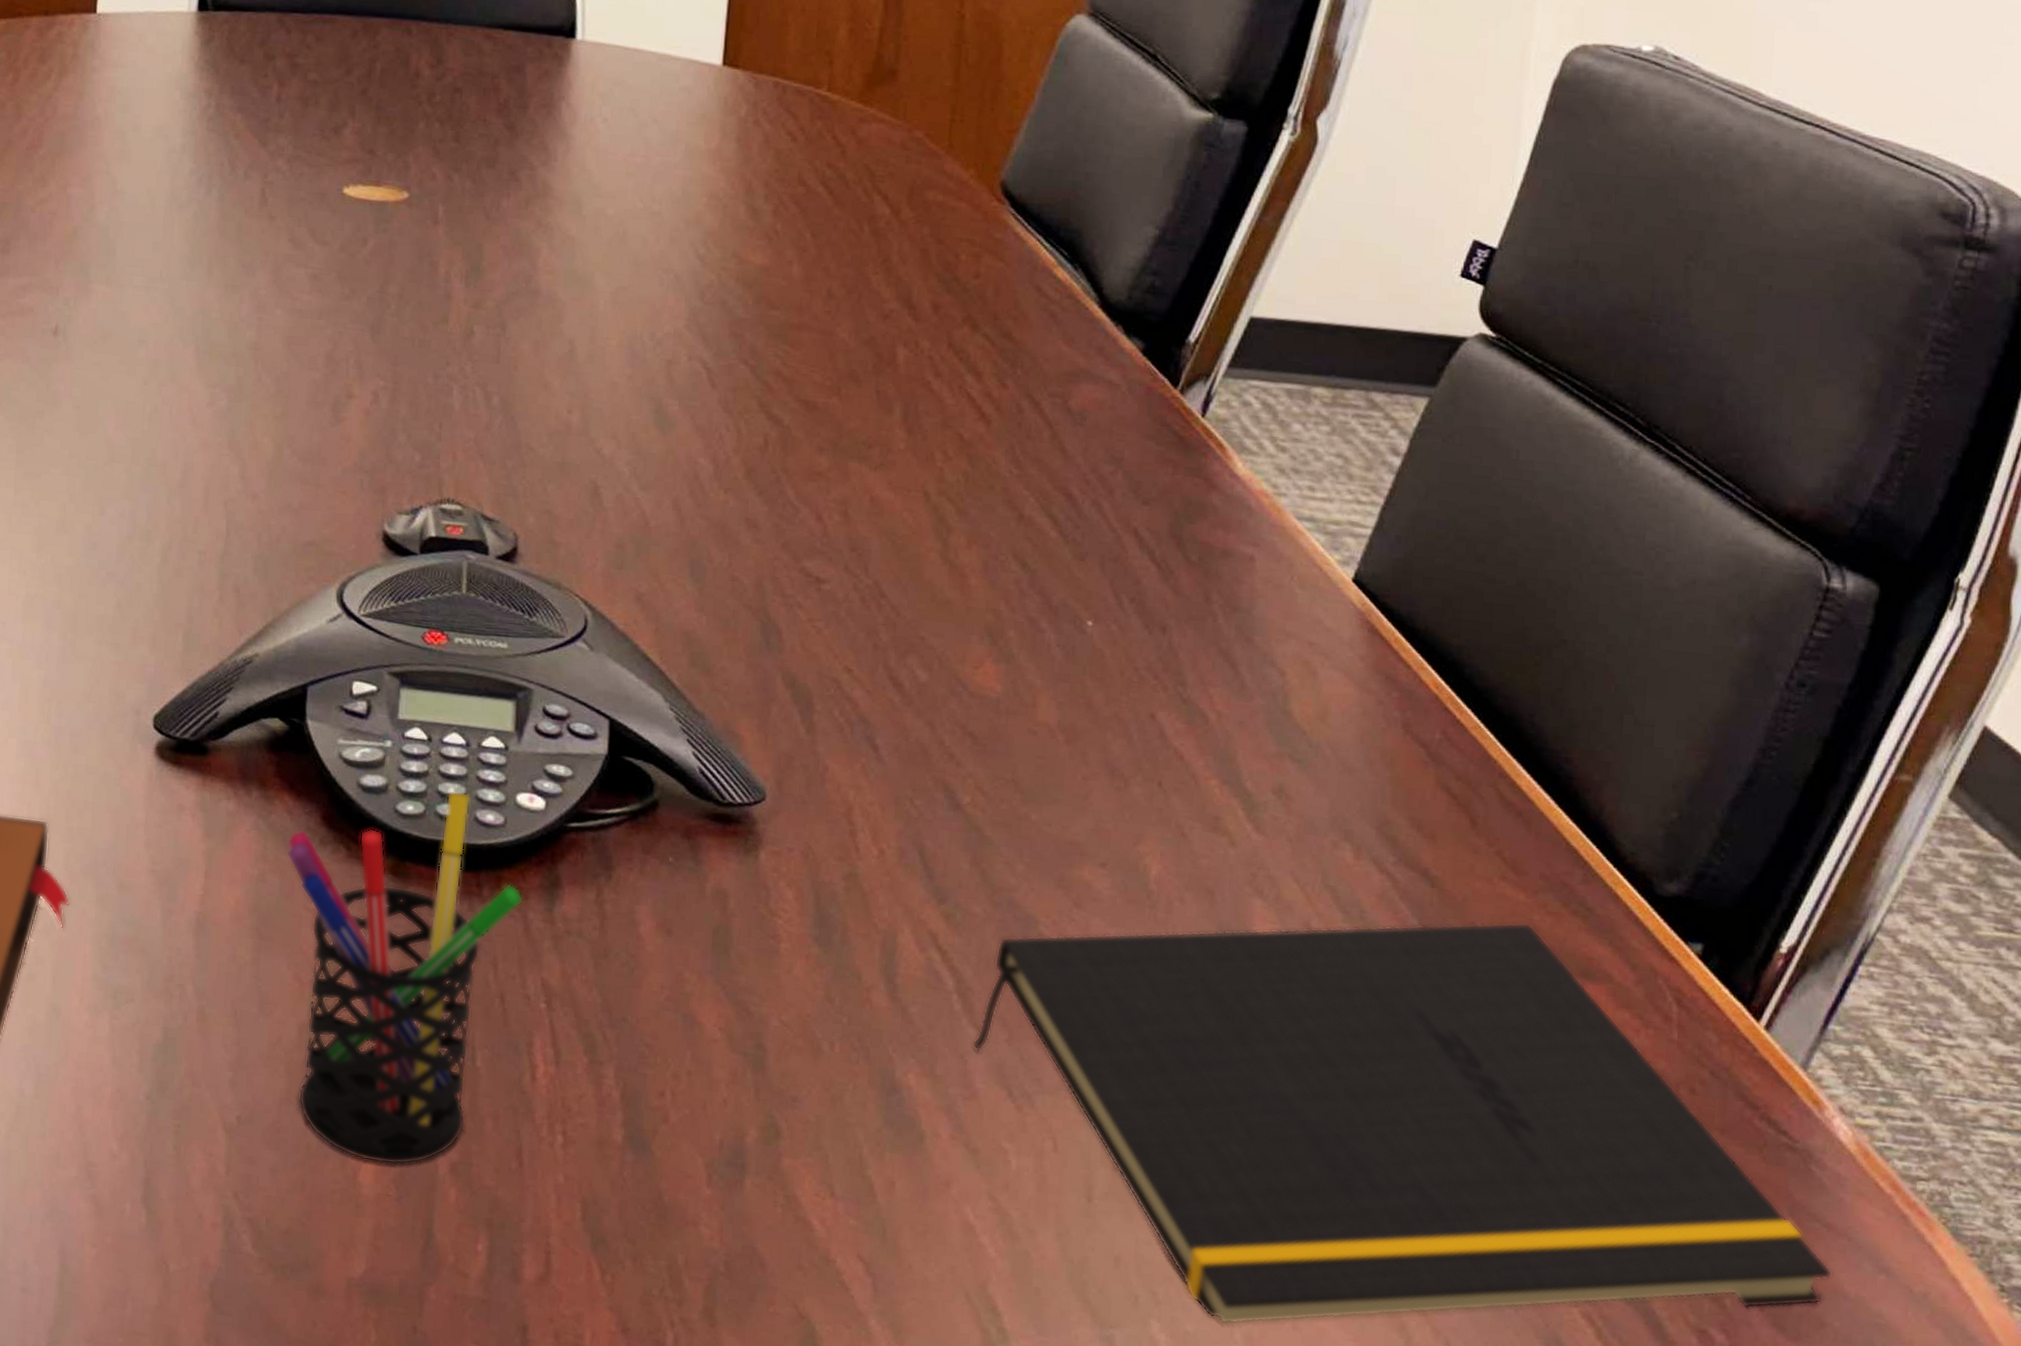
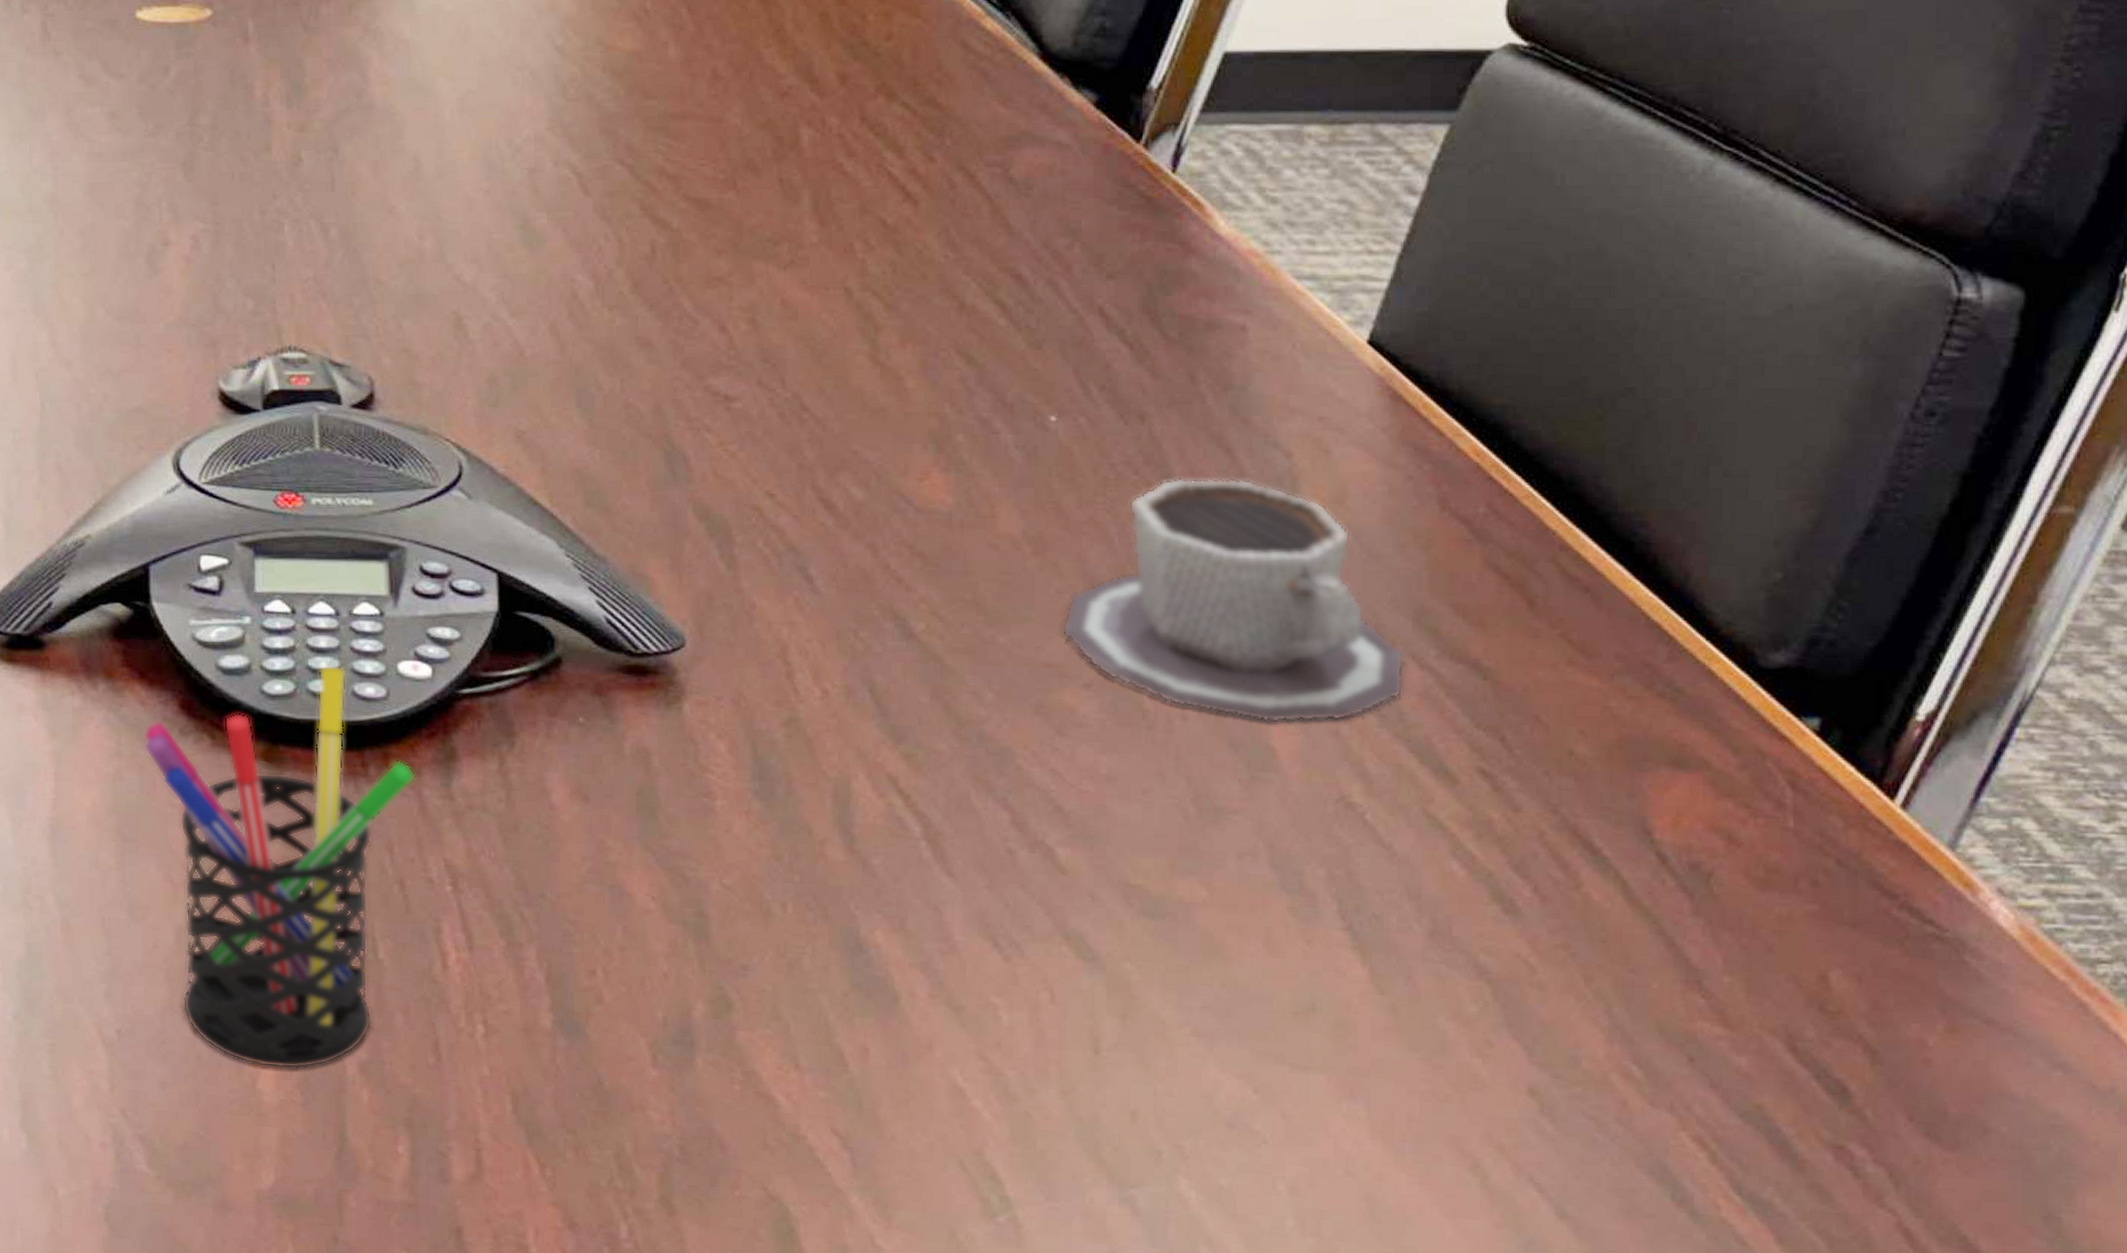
notepad: present [973,922,1833,1325] -> none [948,711,1997,1176]
cup: none [1084,685,1369,914] -> present [1061,478,1406,723]

